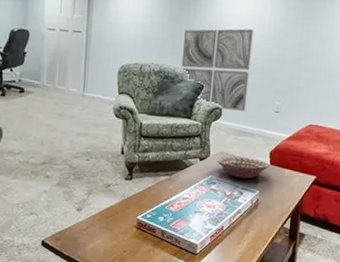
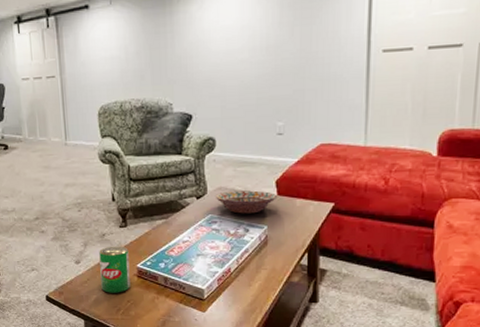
can: none [99,196,131,243] -> present [99,246,131,293]
wall art: present [180,28,254,111] -> none [163,42,243,139]

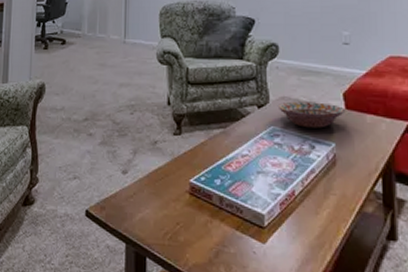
can: present [99,246,131,293] -> none [148,155,182,213]

